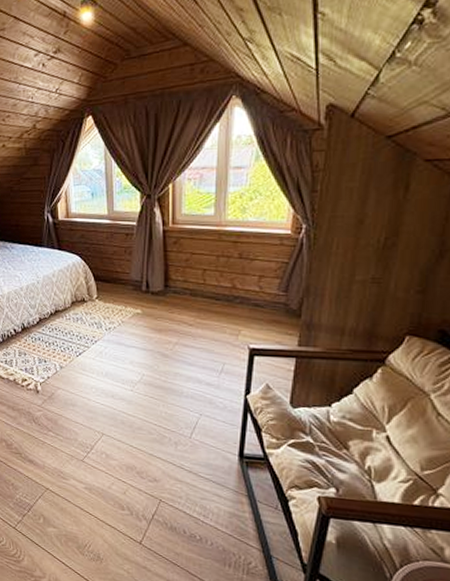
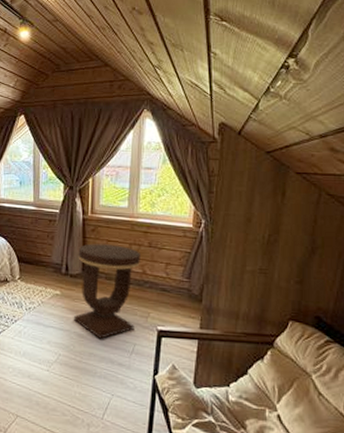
side table: none [156,257,229,358] -> present [73,243,140,339]

